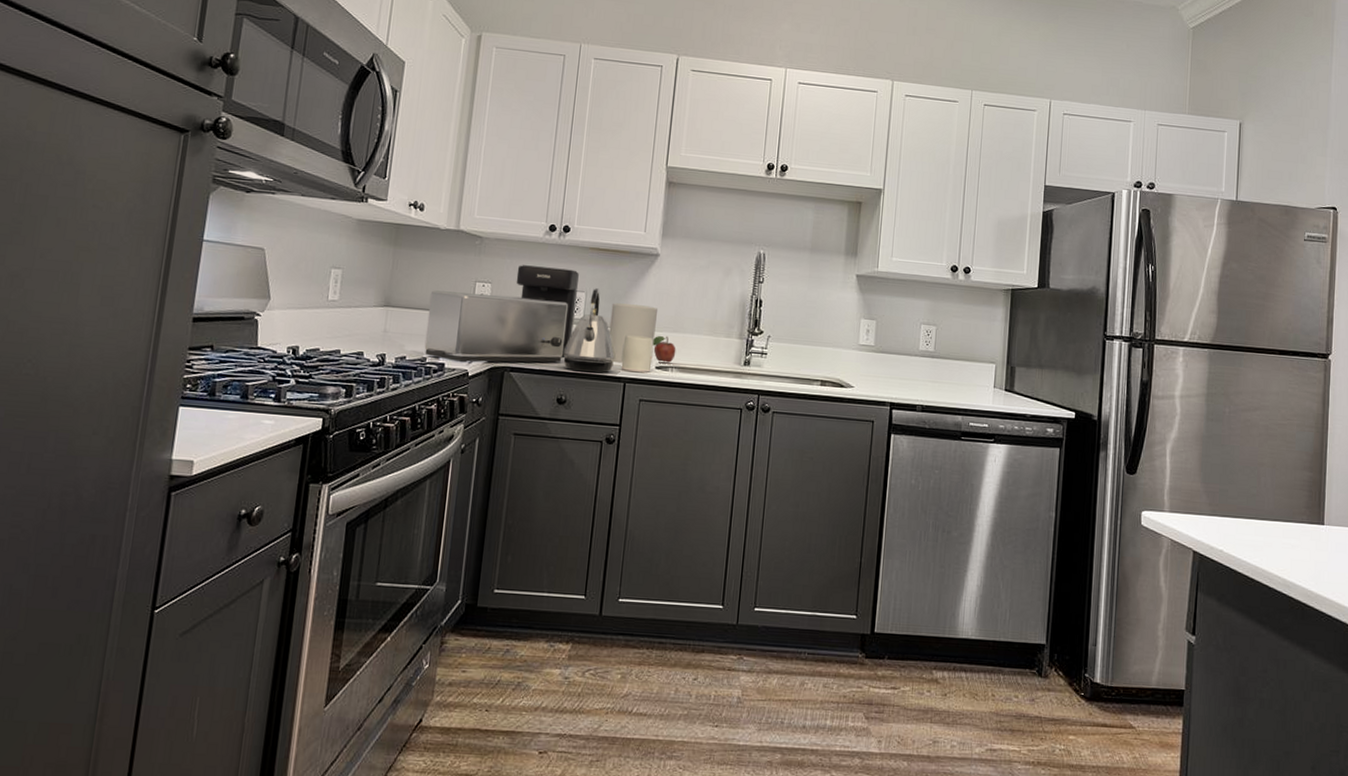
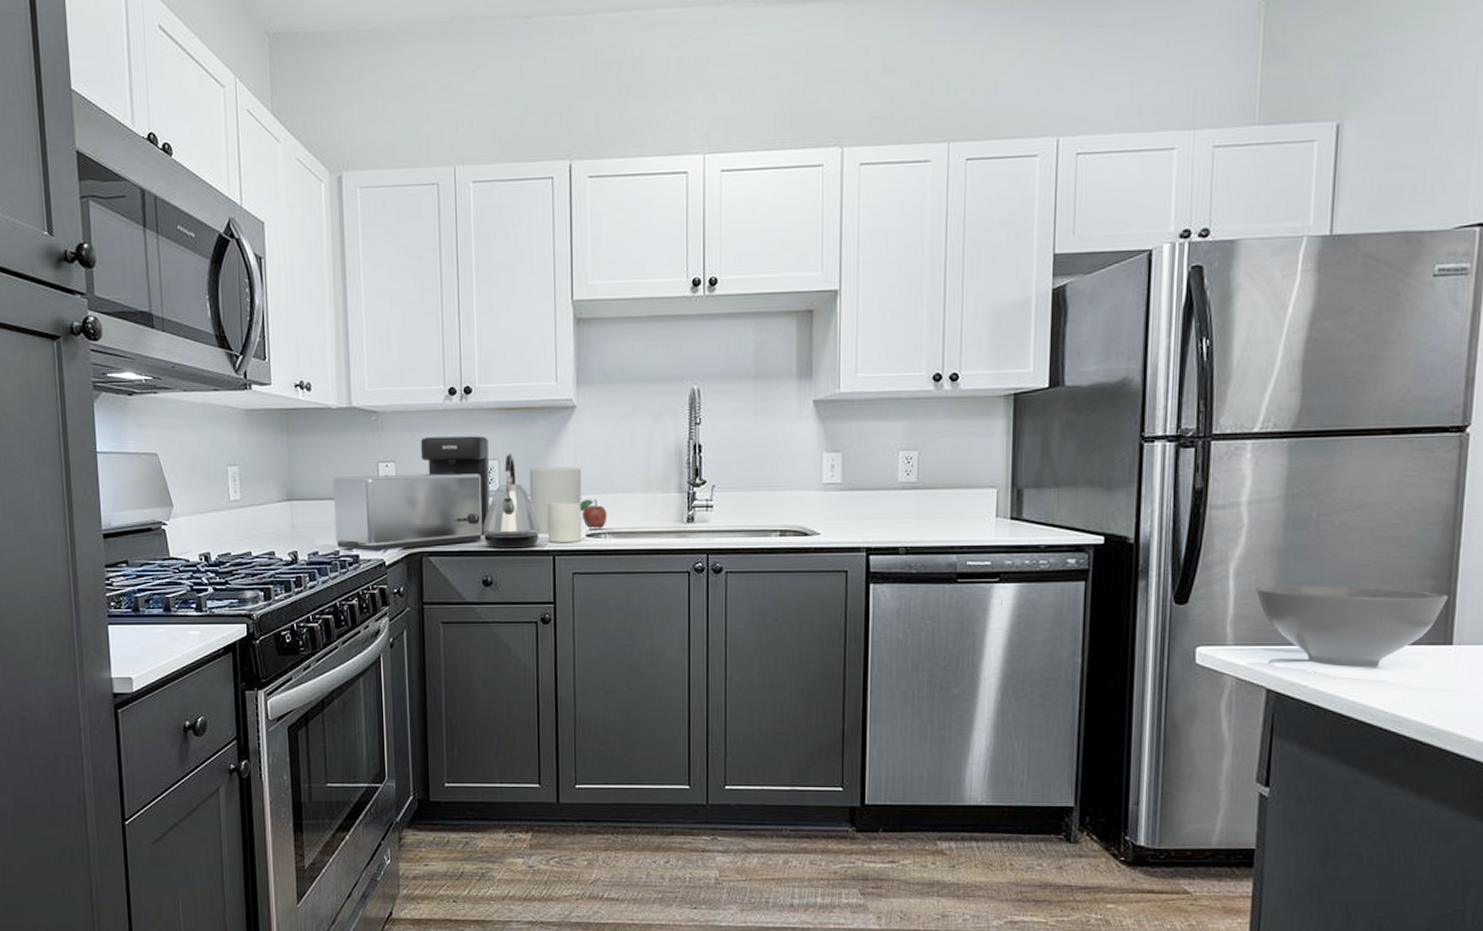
bowl: none [1185,464,1320,540] -> present [1255,584,1448,669]

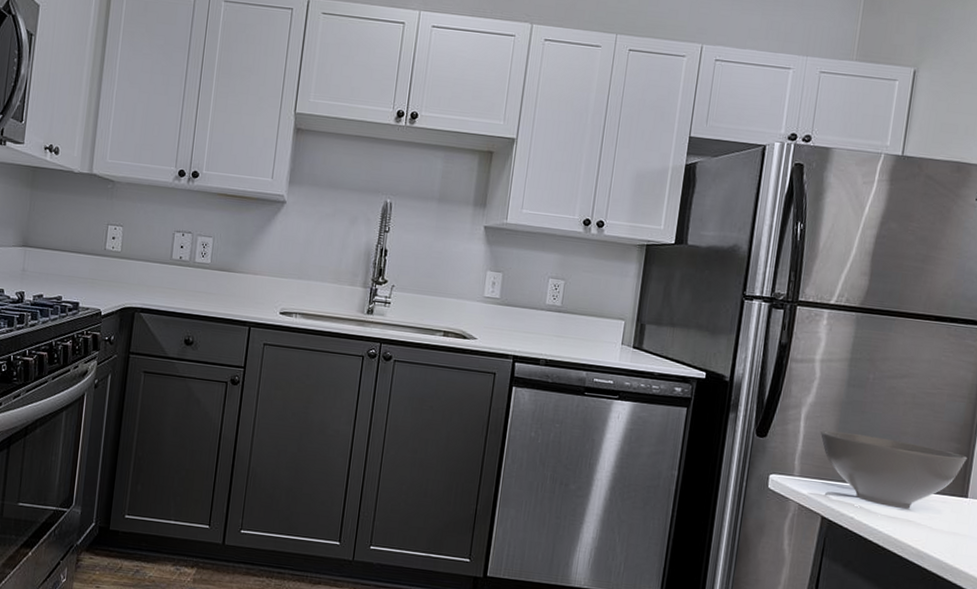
toaster: present [332,472,482,552] -> none [60,232,197,306]
coffee maker: present [420,436,490,533] -> none [146,209,207,299]
kettle: present [482,452,542,549] -> none [190,233,242,317]
pen holder: present [529,467,582,535] -> none [235,248,284,308]
mug: present [547,501,582,543] -> none [246,280,279,318]
fruit: present [580,498,608,529] -> none [277,281,301,309]

